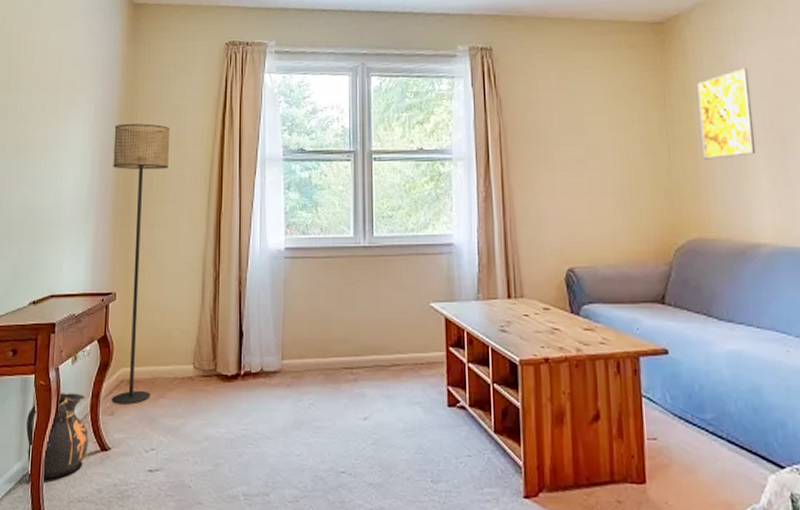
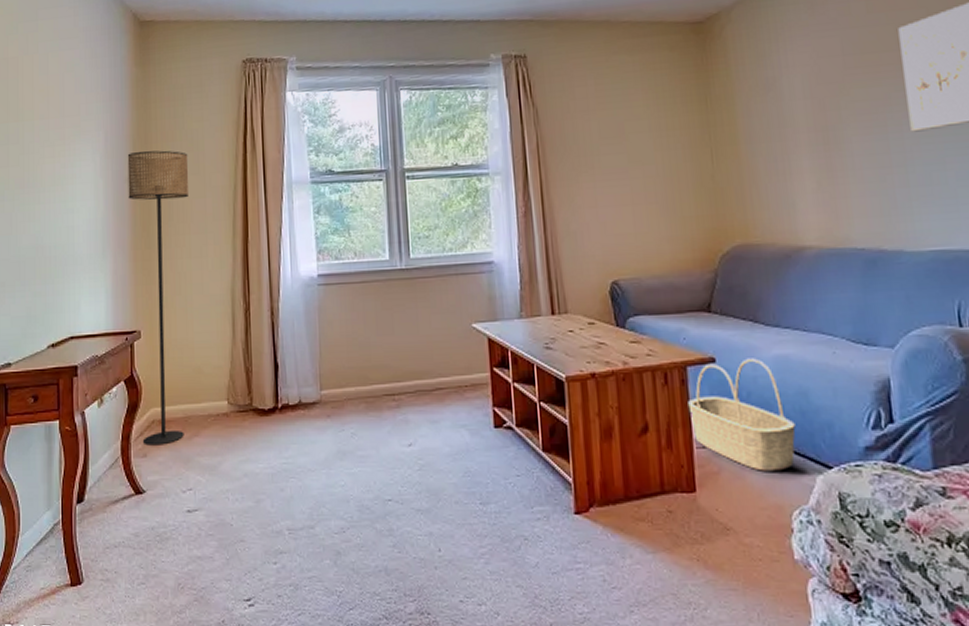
ceramic jug: present [26,393,89,478] -> none [53,437,121,526]
basket: none [640,352,748,468] -> present [688,358,796,471]
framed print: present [697,68,756,160] -> none [739,66,800,163]

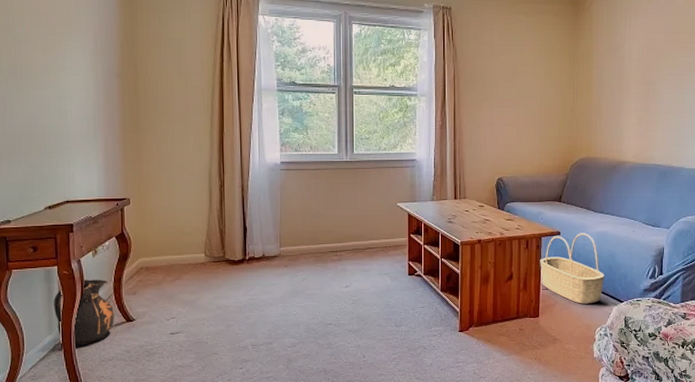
ceramic jug: none [53,437,121,526] -> present [53,279,114,345]
floor lamp: present [127,150,189,446] -> none [116,53,172,286]

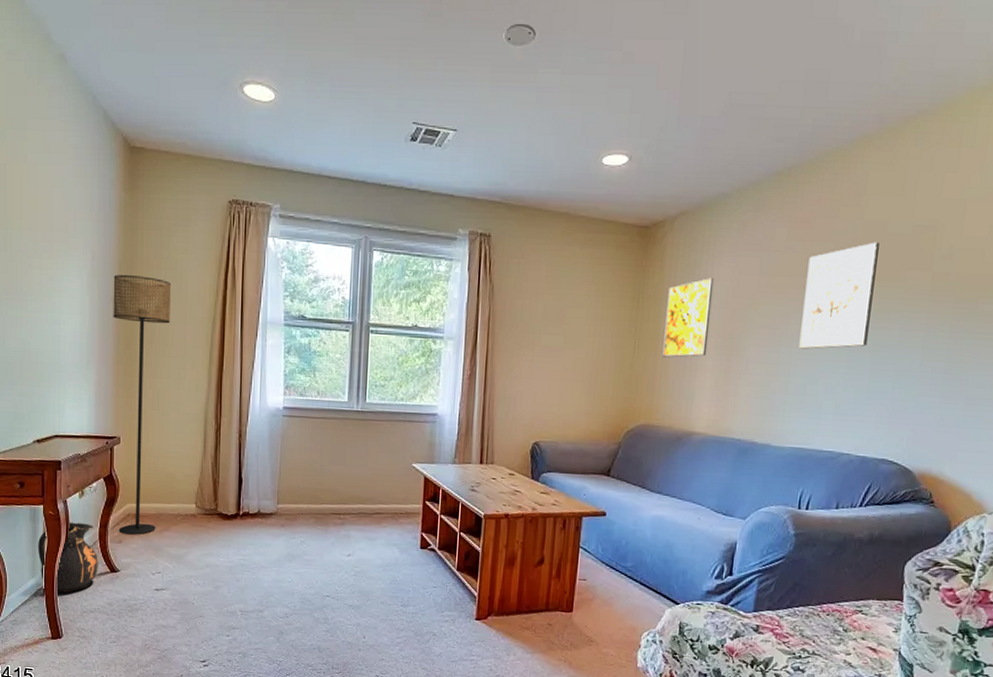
floor lamp: none [116,53,172,286] -> present [113,275,172,535]
basket: present [540,233,605,304] -> none [578,515,658,603]
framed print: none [596,37,632,102] -> present [662,278,714,358]

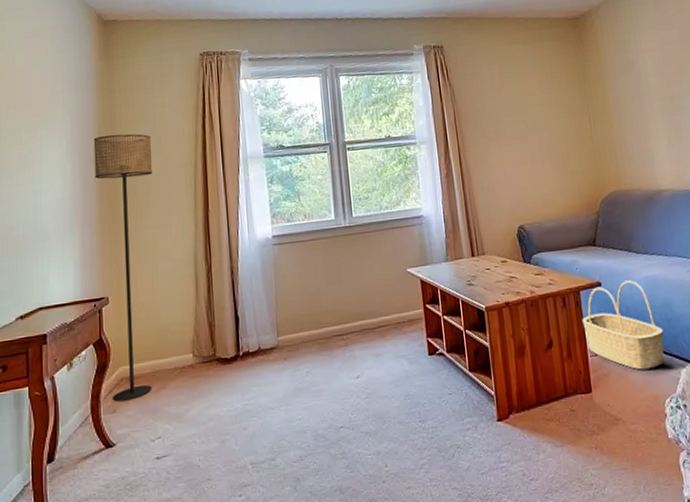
ceramic jug: present [37,522,98,593] -> none [22,397,92,484]
basket: none [578,515,658,603] -> present [582,280,664,370]
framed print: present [662,278,714,358] -> none [607,51,655,127]

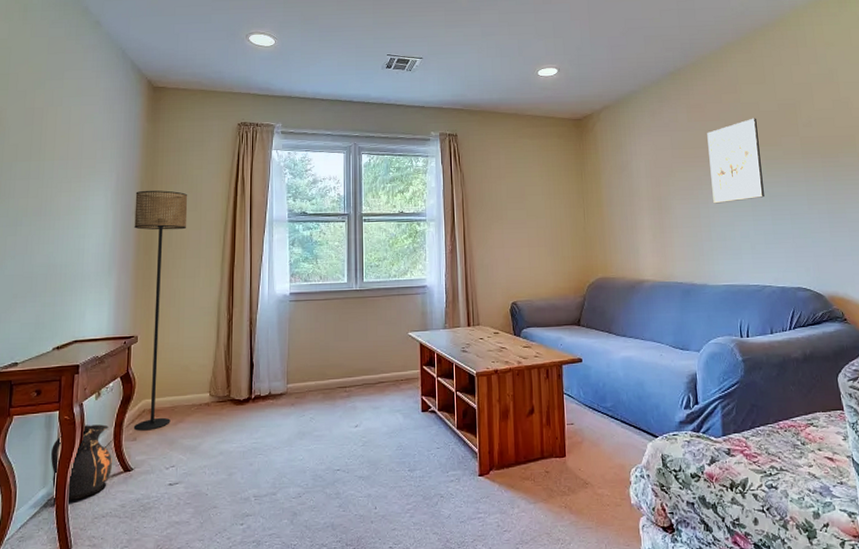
ceramic jug: none [22,397,92,484] -> present [50,424,112,500]
basket: present [582,280,664,370] -> none [562,359,635,440]

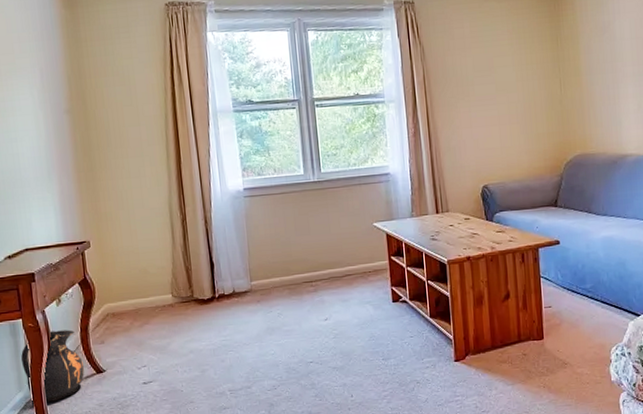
floor lamp: present [133,190,188,431] -> none [63,85,136,334]

